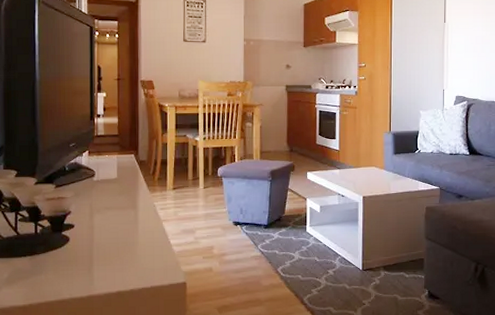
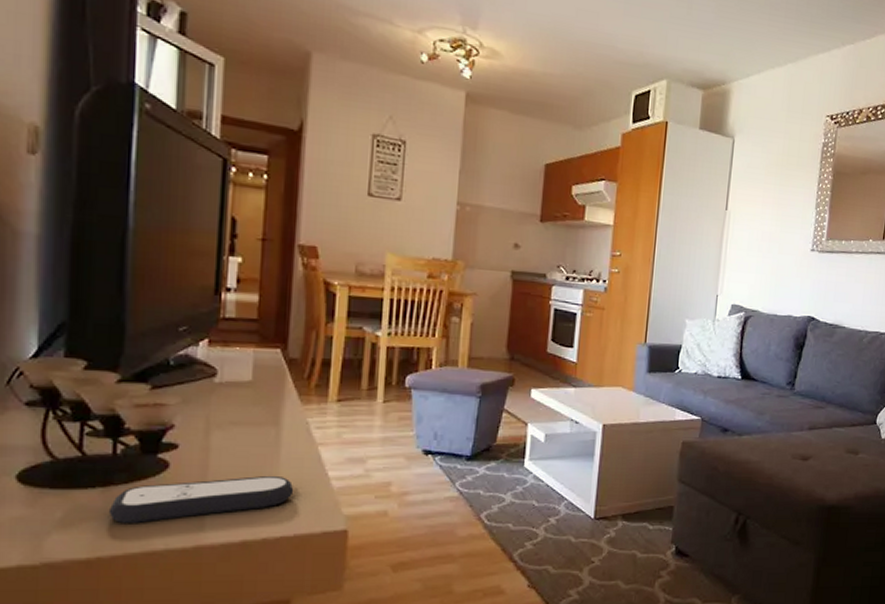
remote control: none [34,244,149,281] -> present [108,475,294,524]

